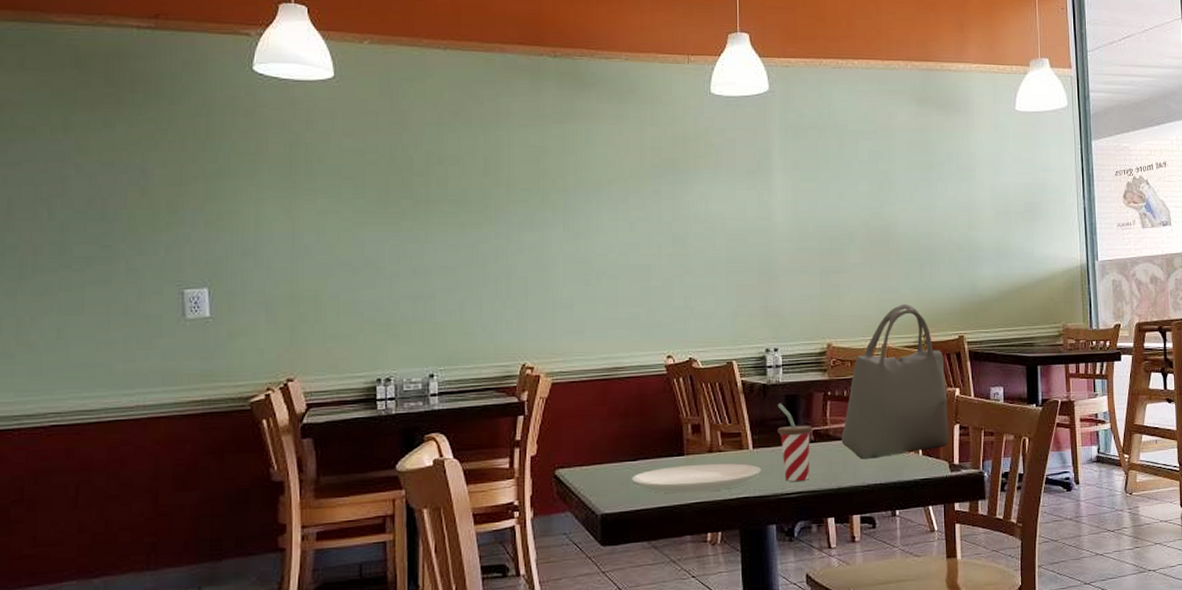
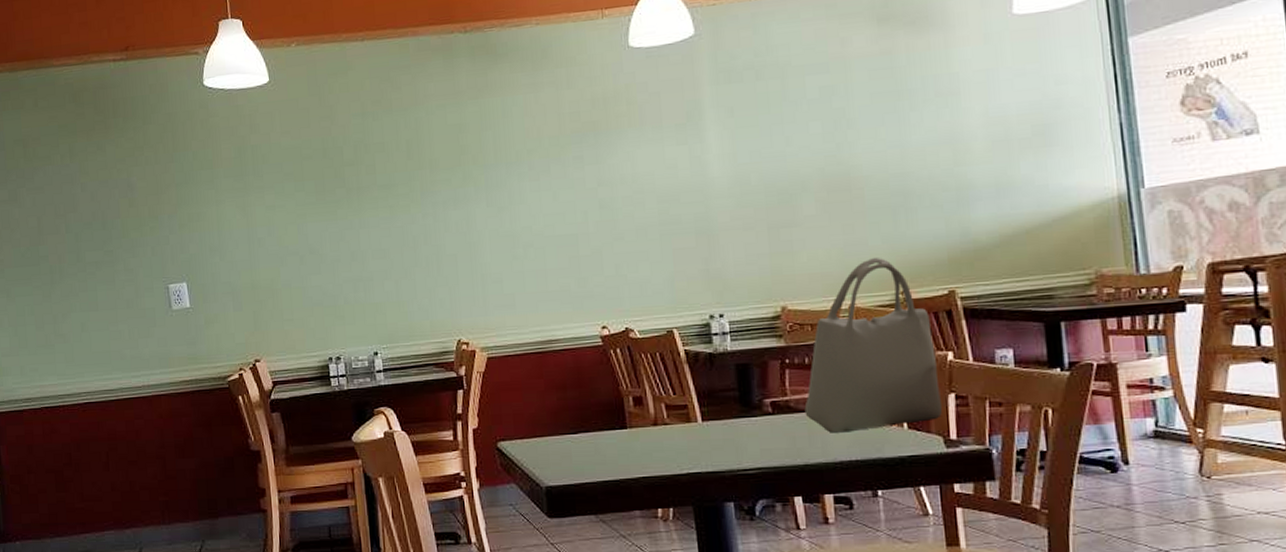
plate: present [631,463,762,494] -> none [573,436,714,468]
beverage cup: present [777,403,813,481] -> none [727,373,770,456]

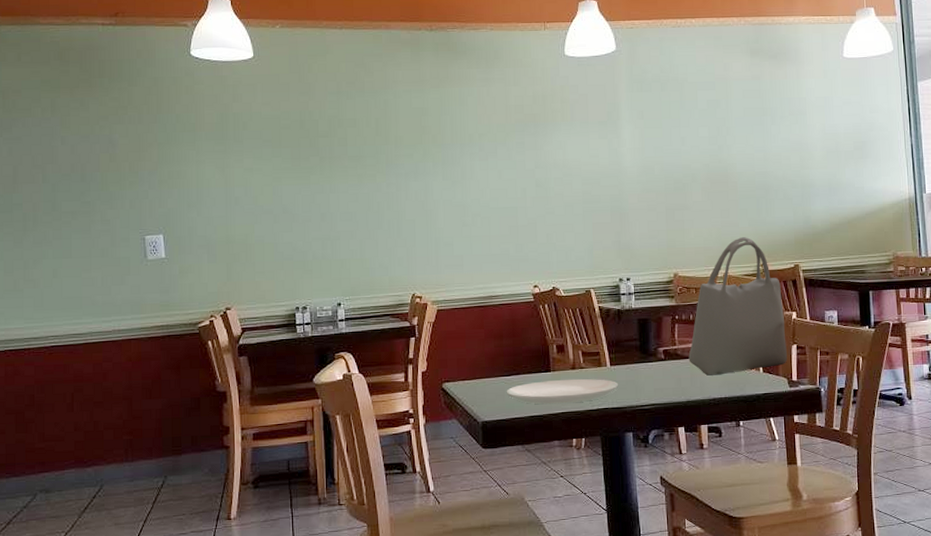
plate: none [573,436,714,468] -> present [506,378,619,405]

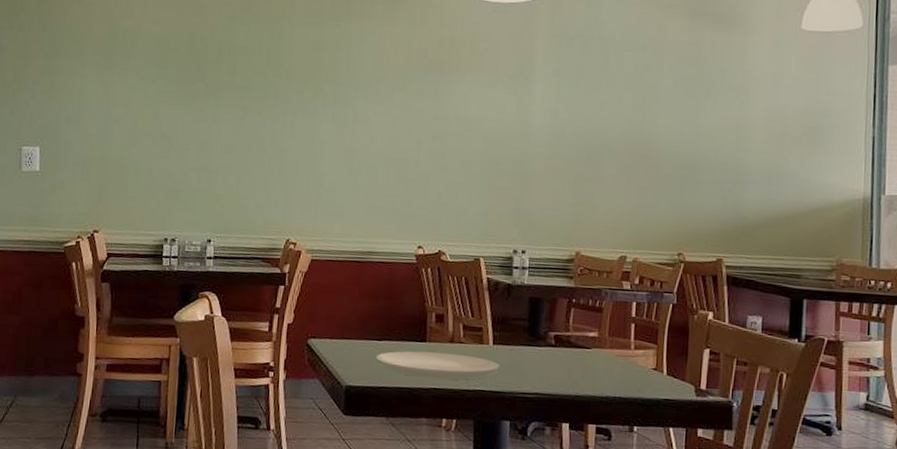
handbag: present [688,237,787,376] -> none [582,220,699,371]

